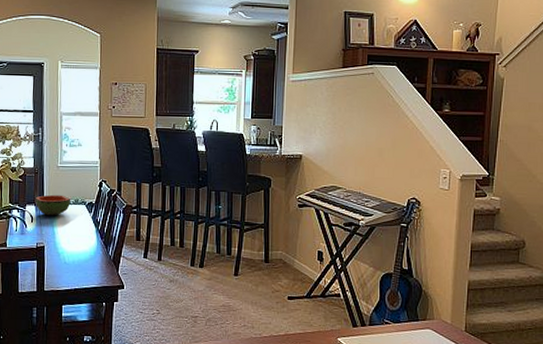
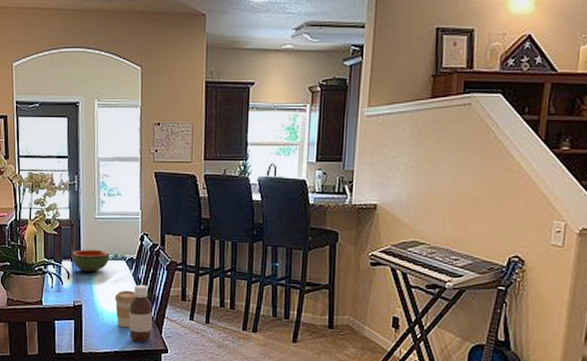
coffee cup: none [74,232,95,267] -> present [114,290,136,328]
bottle: none [88,226,110,280] -> present [128,284,153,342]

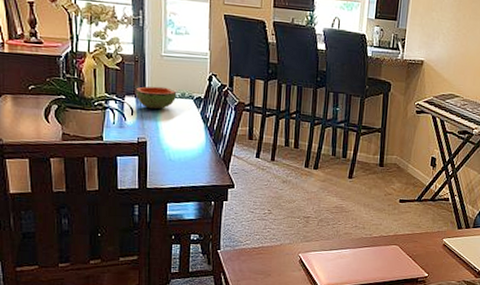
coffee cup: present [114,290,136,328] -> none [181,128,204,165]
bottle: present [128,284,153,342] -> none [195,123,220,178]

